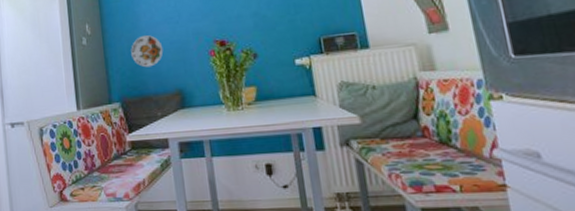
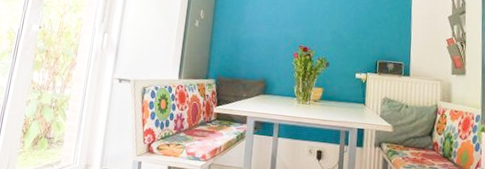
decorative plate: present [131,35,164,68] -> none [232,30,259,56]

